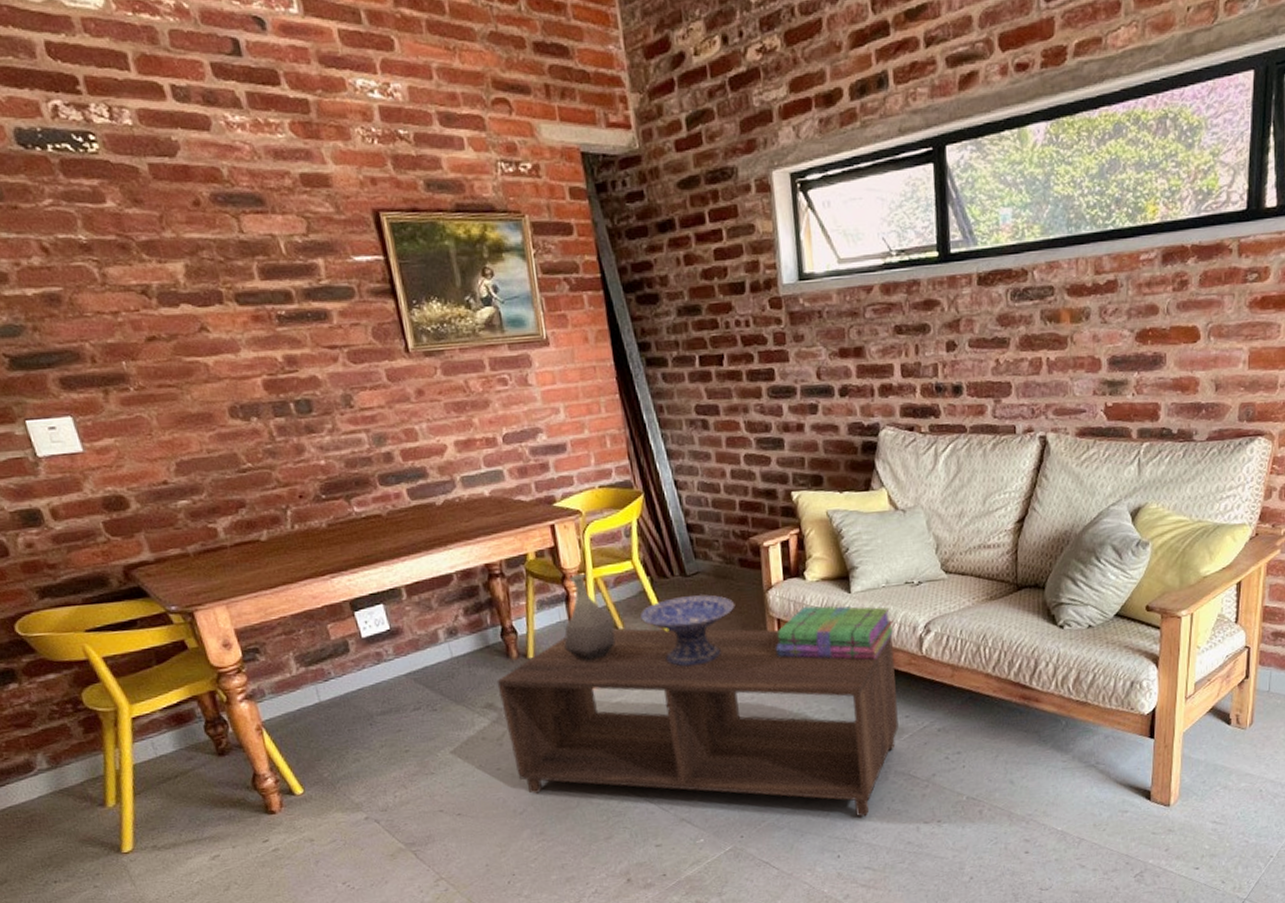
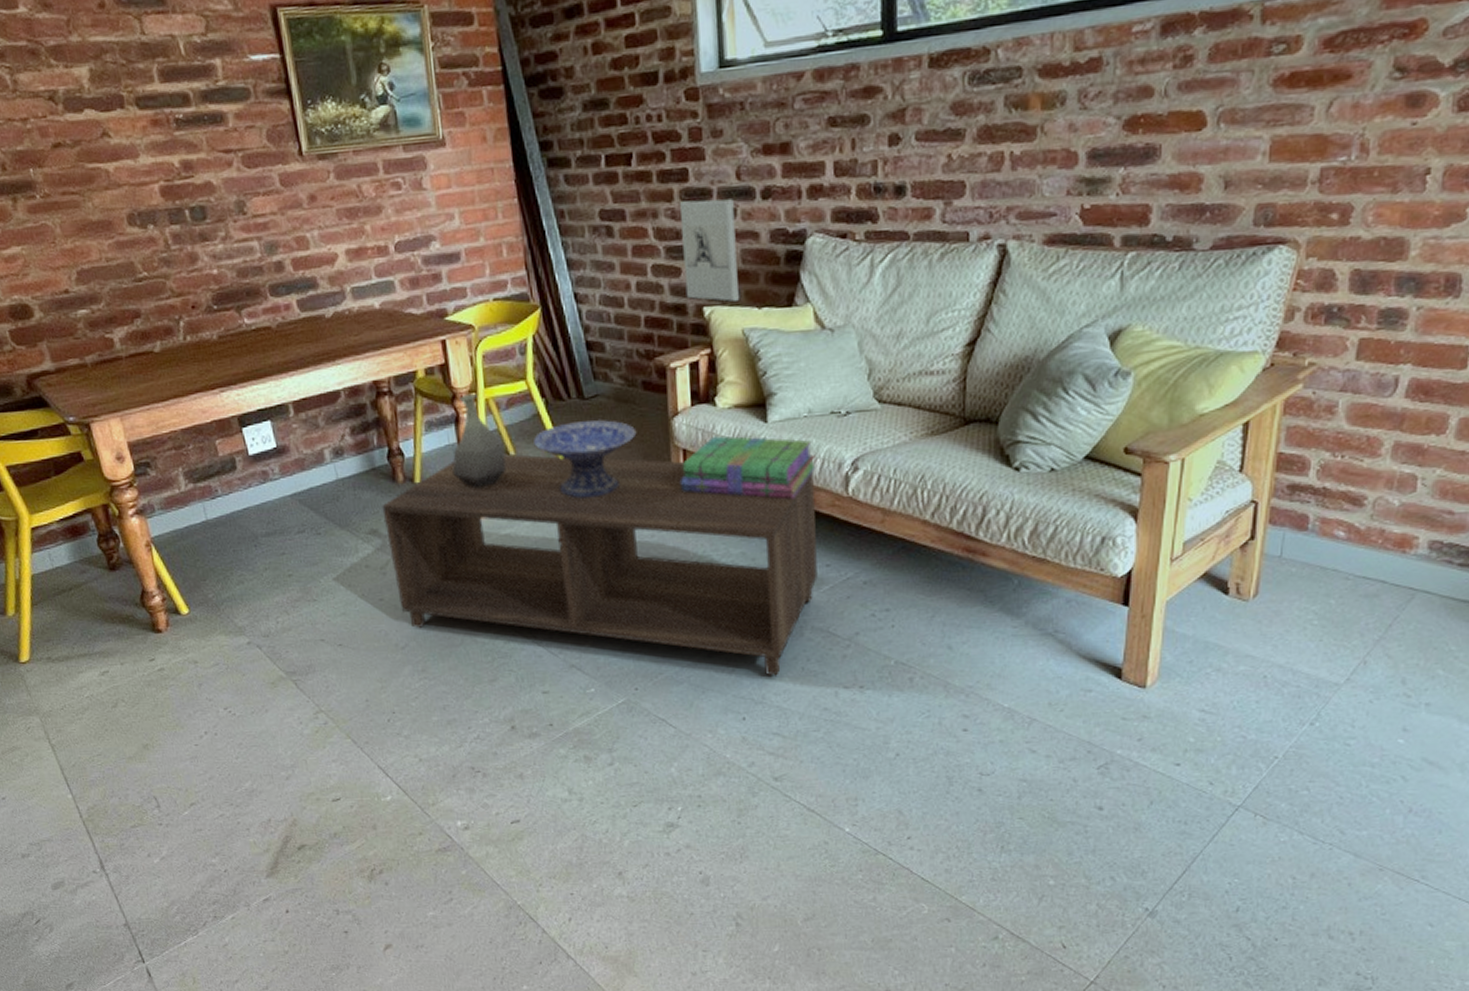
wall sculpture: none [768,396,824,487] -> present [680,199,740,302]

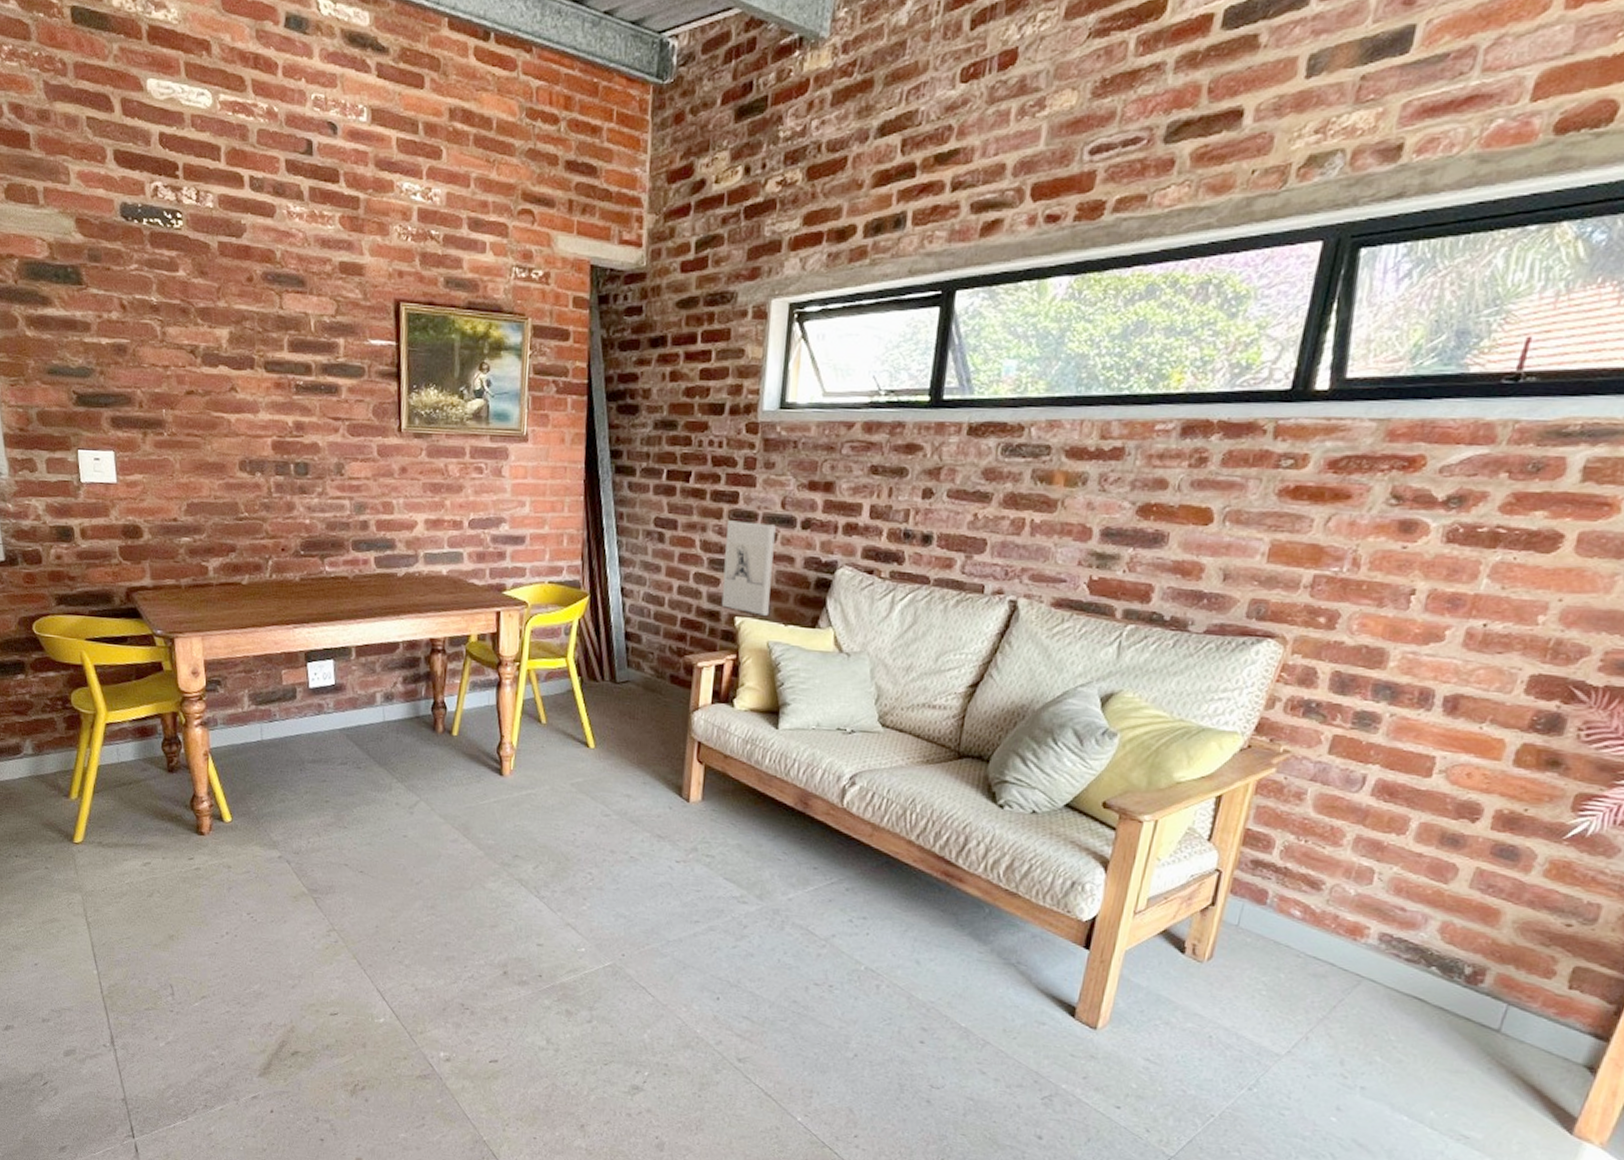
coffee table: present [382,455,818,676] -> none [419,721,814,964]
vase: present [452,393,506,489] -> none [488,662,538,749]
decorative bowl: present [534,420,637,499] -> none [565,702,659,774]
stack of books: present [681,435,816,500] -> none [691,734,818,803]

